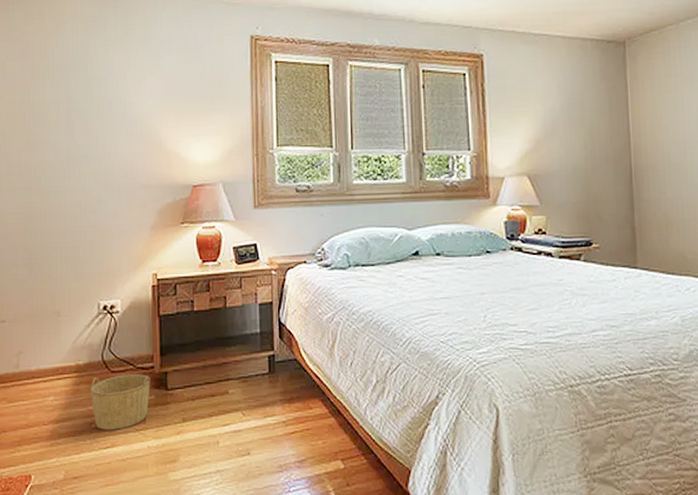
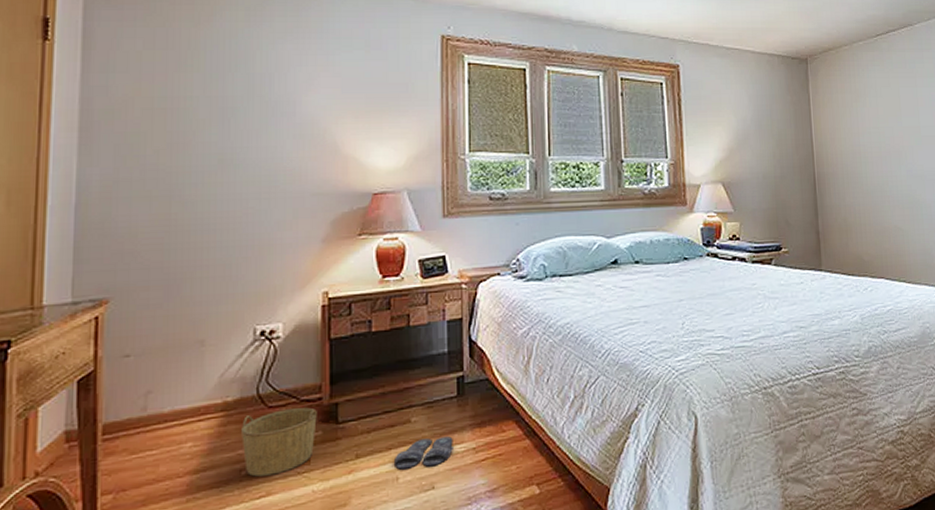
slippers: none [215,409,267,435] -> present [395,436,455,470]

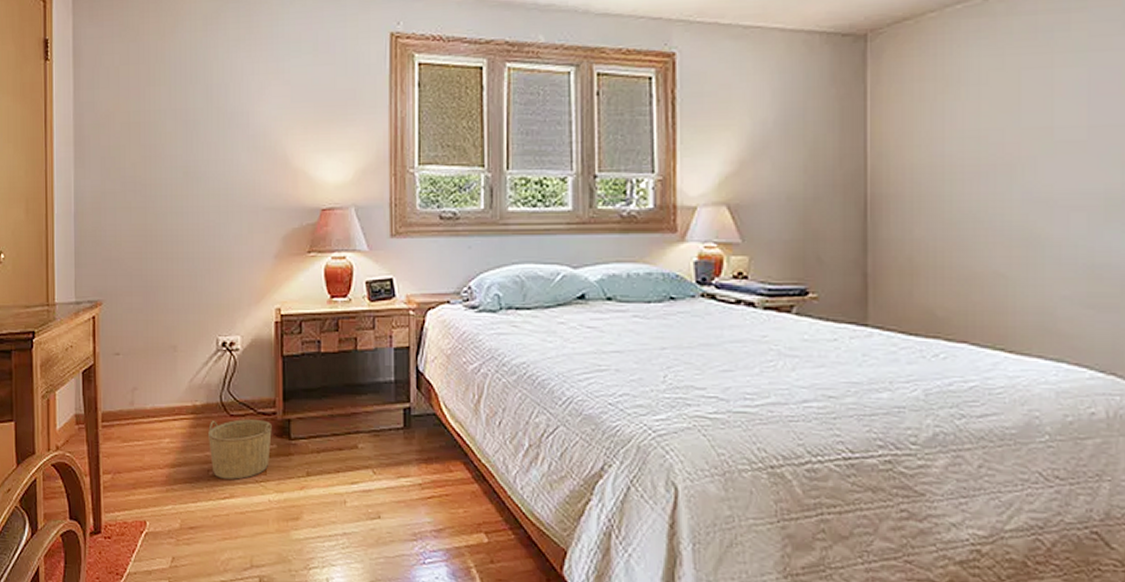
slippers: present [395,436,455,470] -> none [342,466,401,496]

